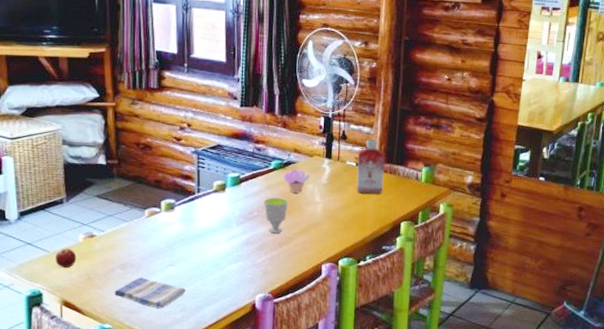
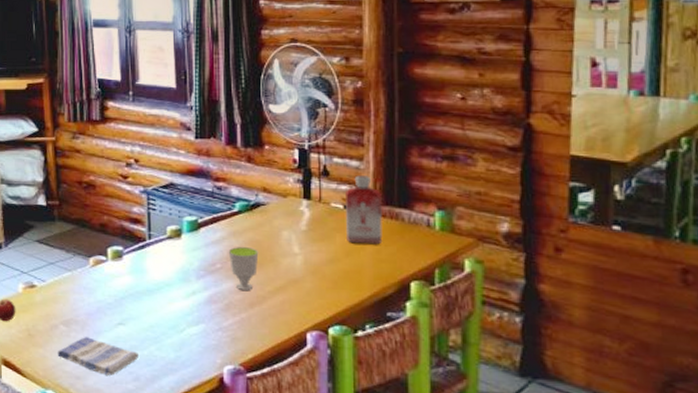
succulent plant: present [284,169,311,193] -> none [251,212,285,242]

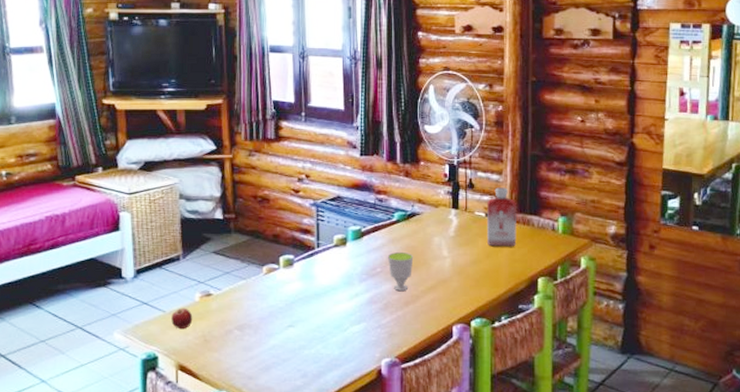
dish towel: present [57,337,138,376] -> none [231,340,306,374]

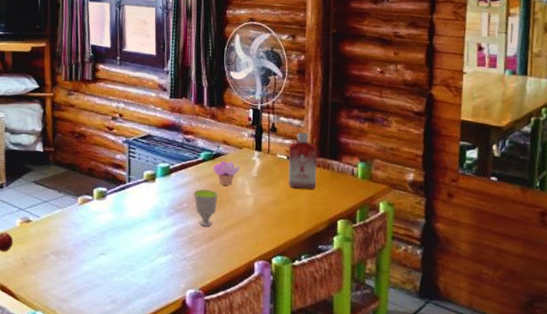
succulent plant: none [408,221,437,247] -> present [213,161,240,186]

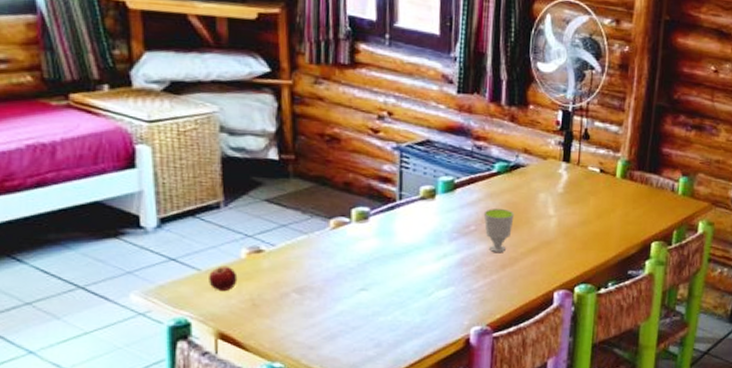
succulent plant: present [213,161,240,186] -> none [509,174,543,204]
bottle: present [289,132,317,190] -> none [599,140,635,208]

